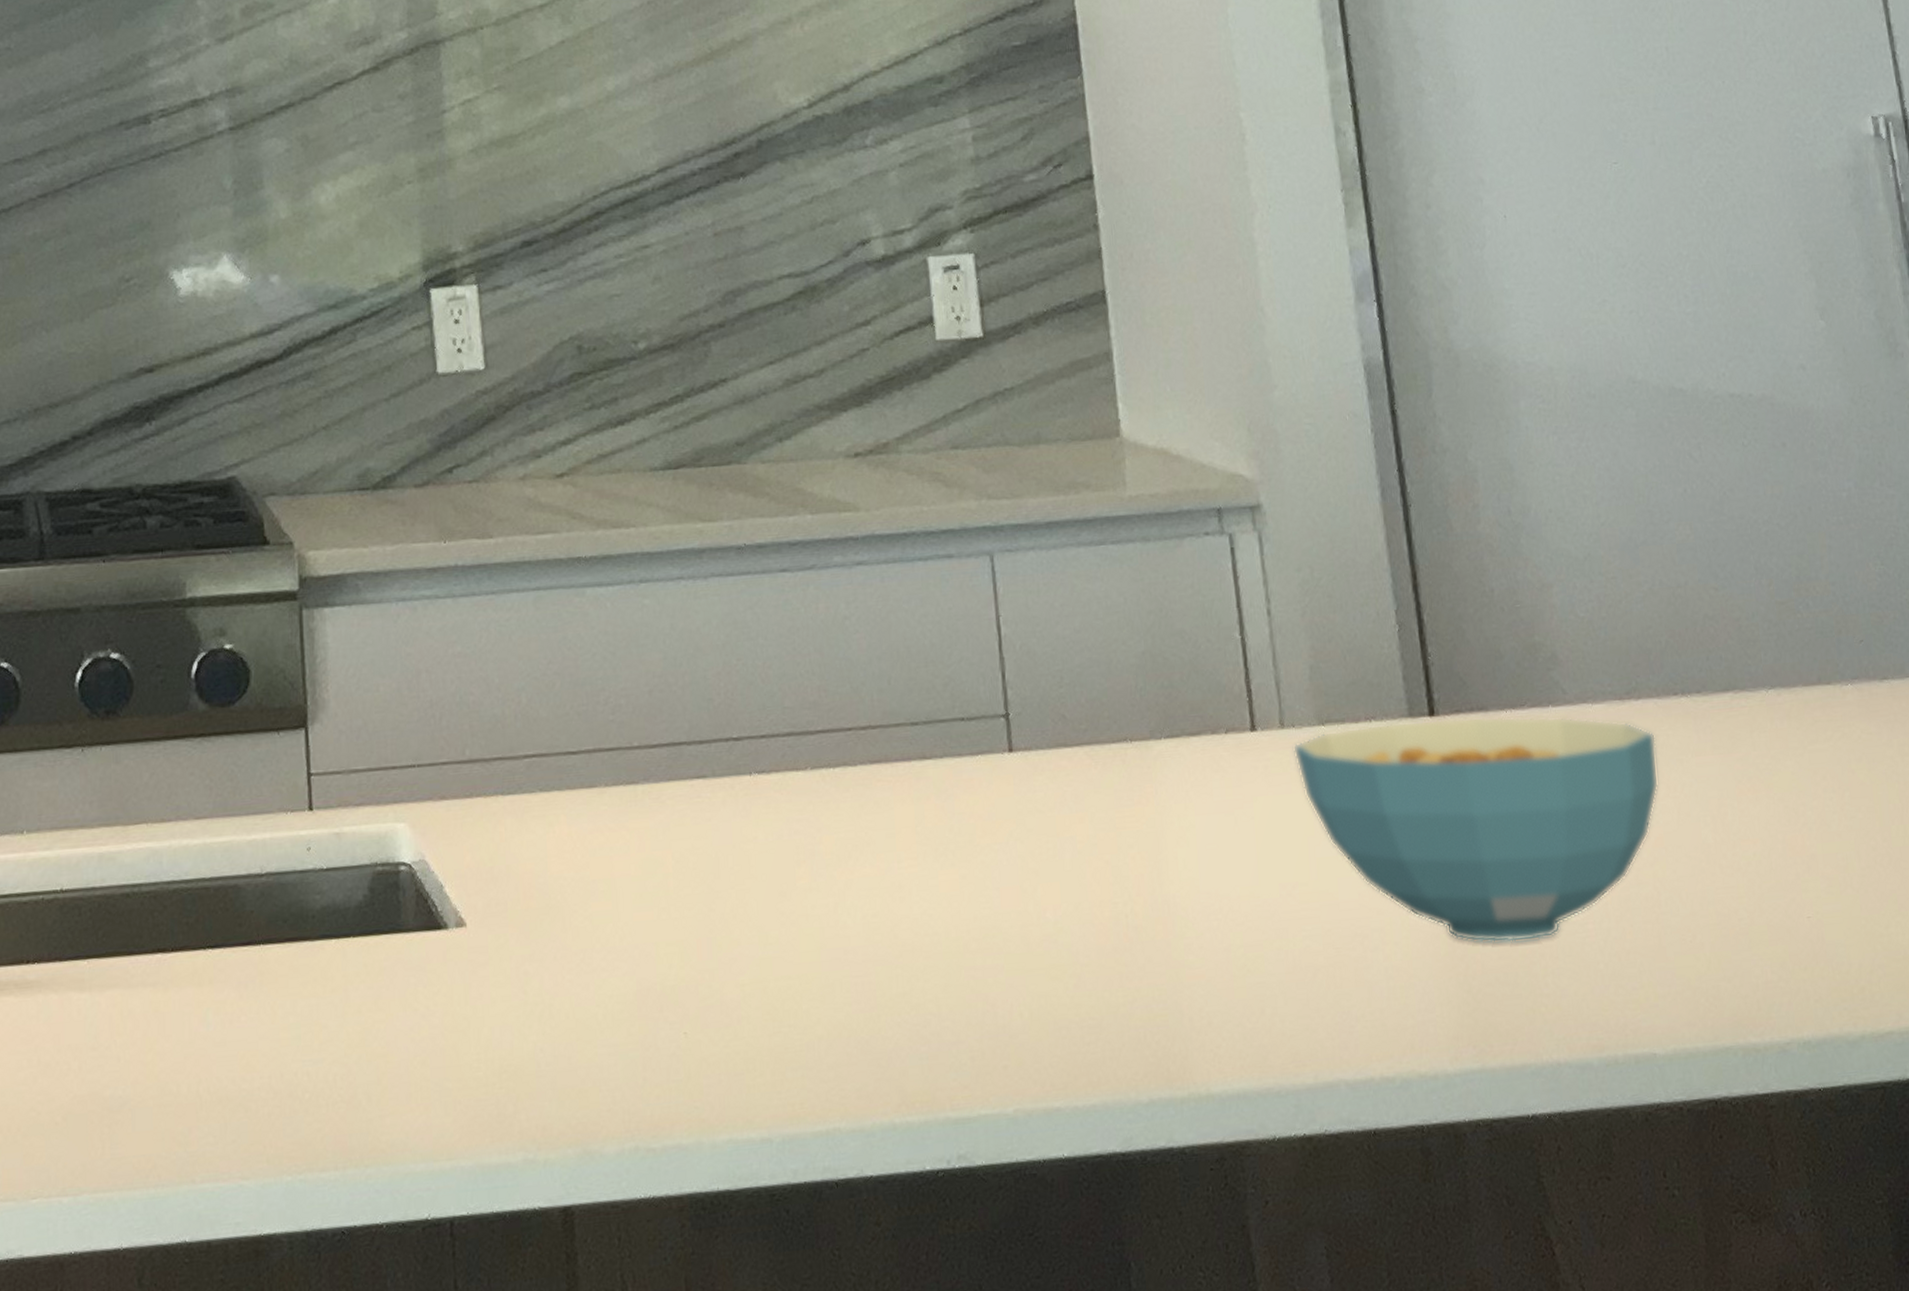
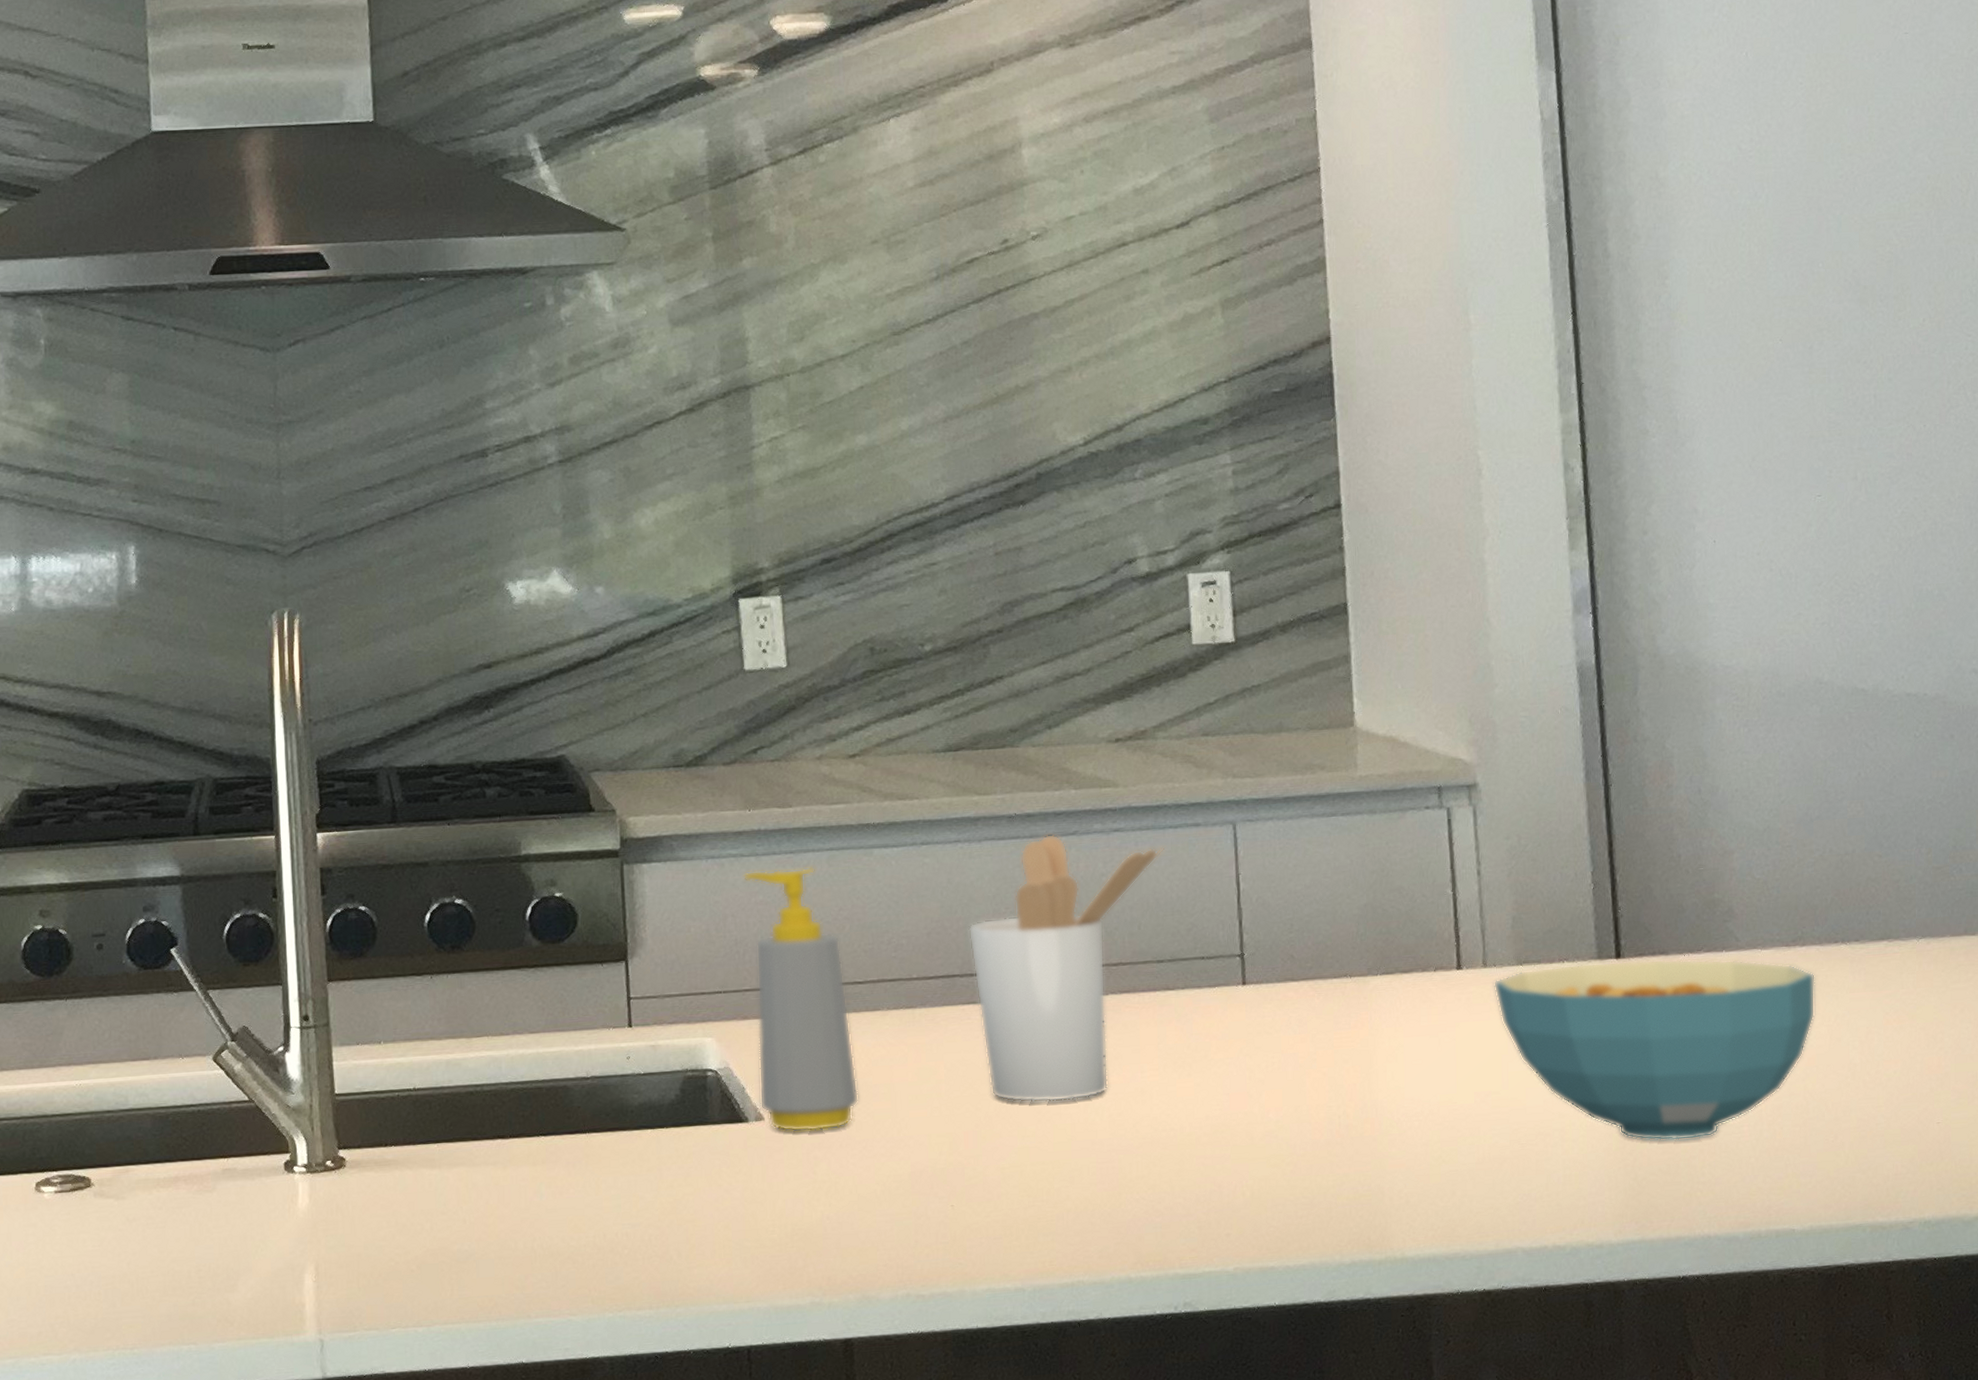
soap bottle: none [438,610,575,941] -> present [742,867,859,1132]
utensil holder: none [695,568,914,901] -> present [968,833,1164,1103]

